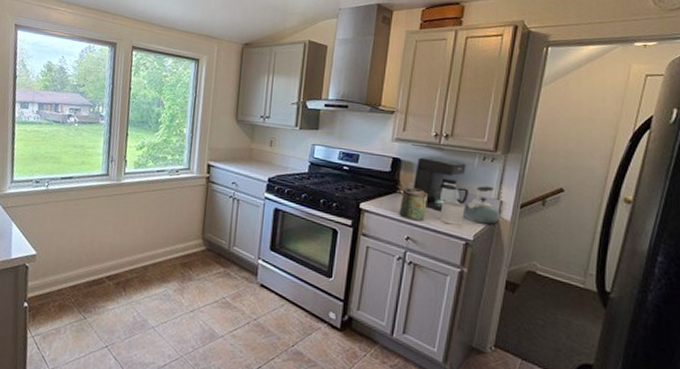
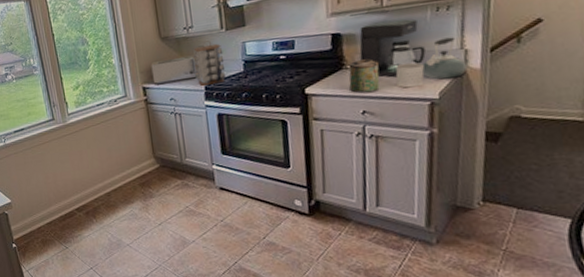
toaster: none [219,142,265,169] -> present [151,55,197,85]
spice rack: none [261,133,293,179] -> present [193,39,226,86]

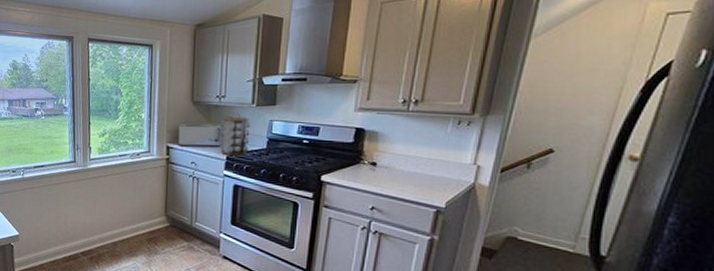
canister: present [349,59,380,94] -> none [363,158,394,191]
coffee maker: present [359,19,427,78] -> none [379,125,442,181]
mug: present [395,62,425,88] -> none [408,168,438,193]
kettle: present [422,37,468,80] -> none [434,151,477,191]

